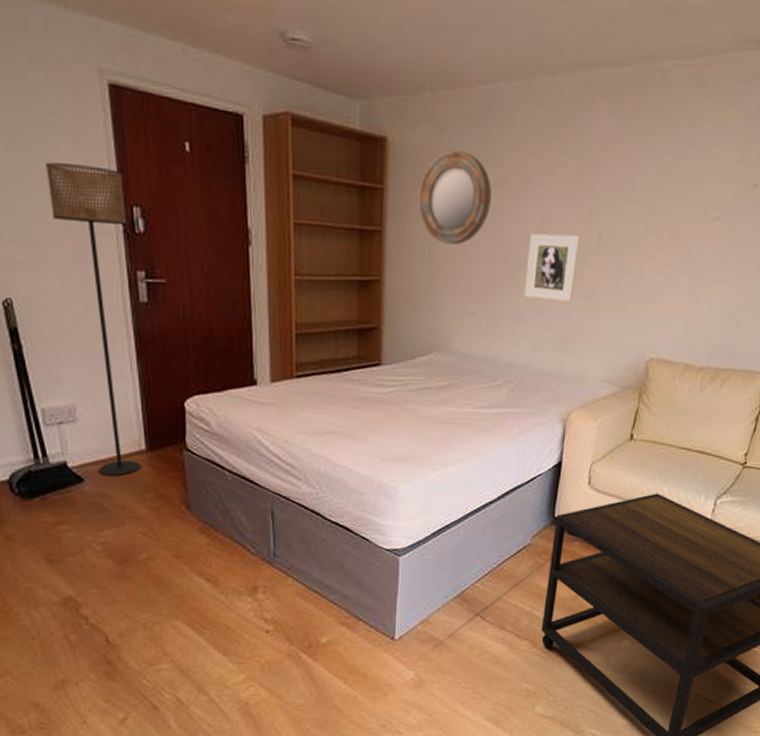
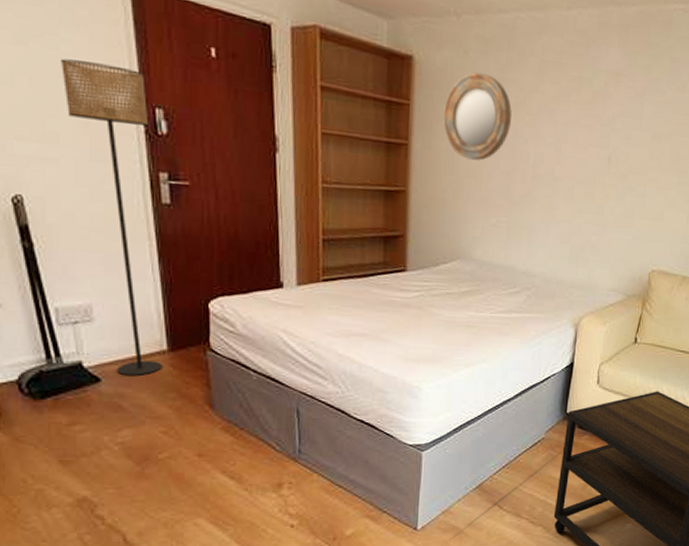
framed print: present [524,233,581,302] -> none [540,153,592,217]

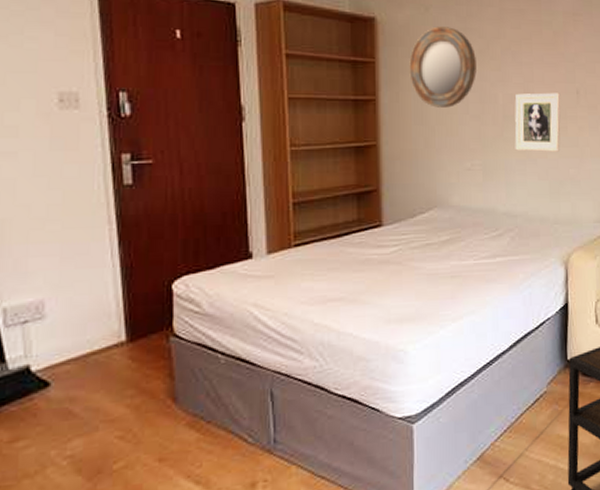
floor lamp: present [61,58,163,377] -> none [24,54,120,376]
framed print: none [540,153,592,217] -> present [515,92,561,152]

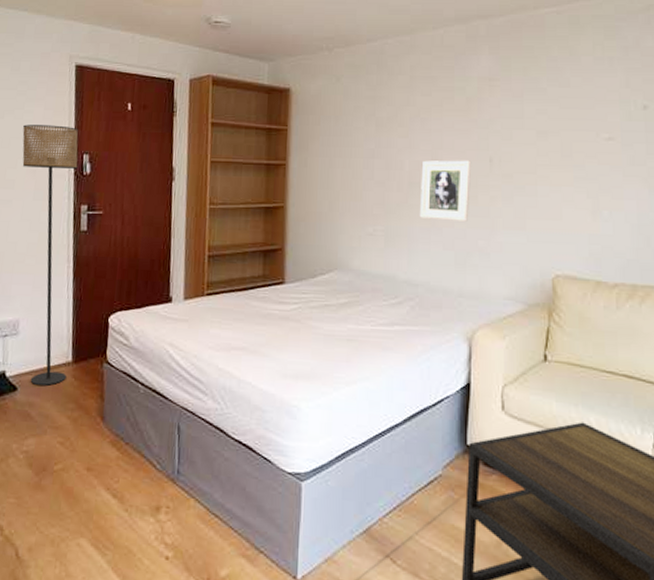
floor lamp: none [24,54,120,376] -> present [22,124,78,387]
home mirror: present [409,26,476,108] -> none [318,95,384,173]

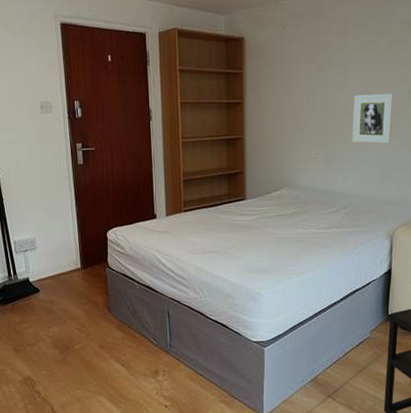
floor lamp: present [22,124,78,387] -> none [21,77,78,288]

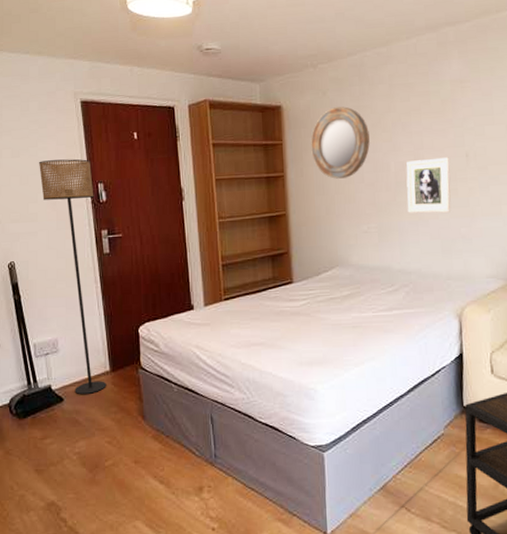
floor lamp: none [21,77,78,288] -> present [39,159,107,395]
home mirror: none [269,41,322,108] -> present [311,107,370,179]

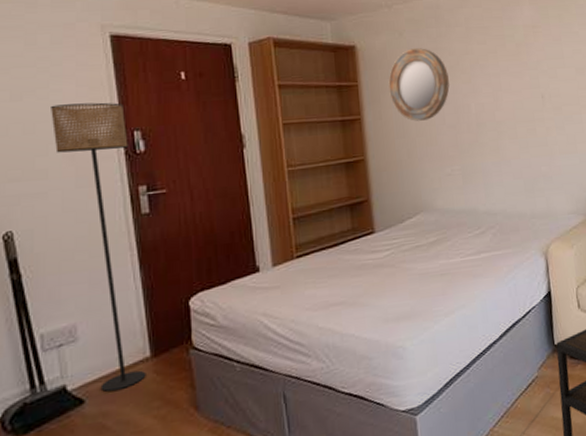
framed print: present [406,157,451,213] -> none [486,98,531,154]

